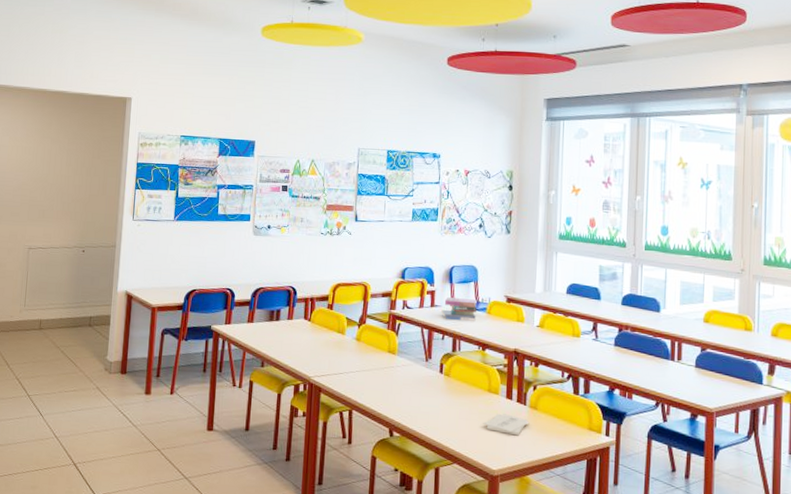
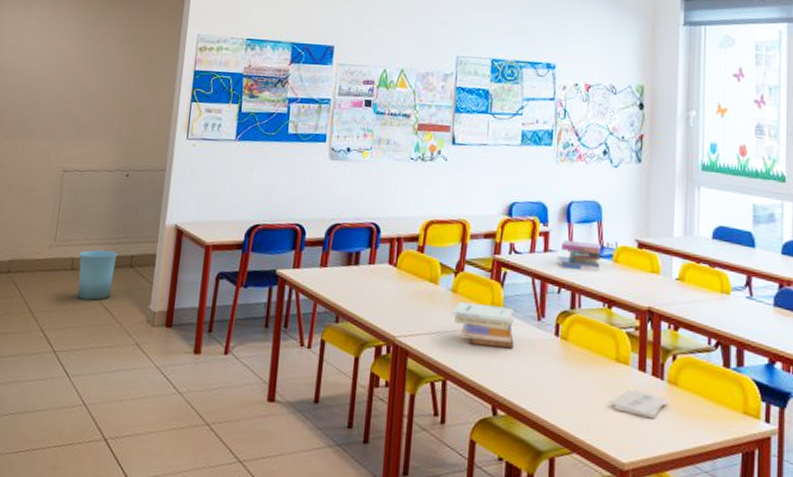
waste bin: none [45,312,78,354] -> present [77,249,118,301]
books: none [357,348,407,384] -> present [452,302,514,349]

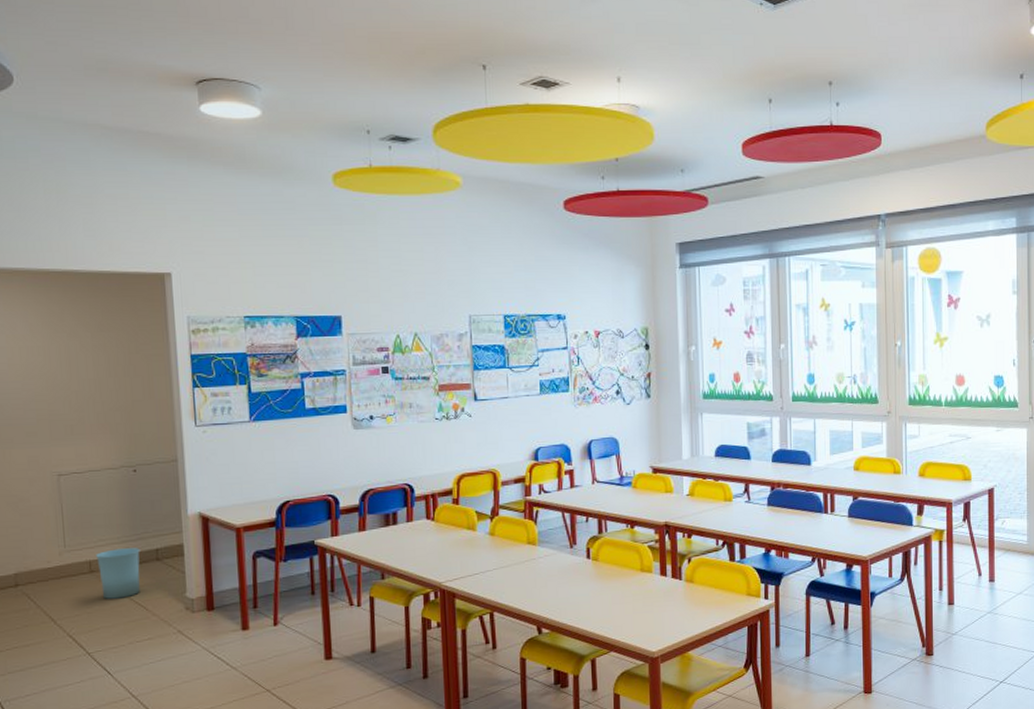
books: present [452,302,514,349] -> none [492,541,551,578]
books: present [557,240,602,272] -> none [582,474,622,500]
paper: present [609,389,668,420] -> none [638,592,687,613]

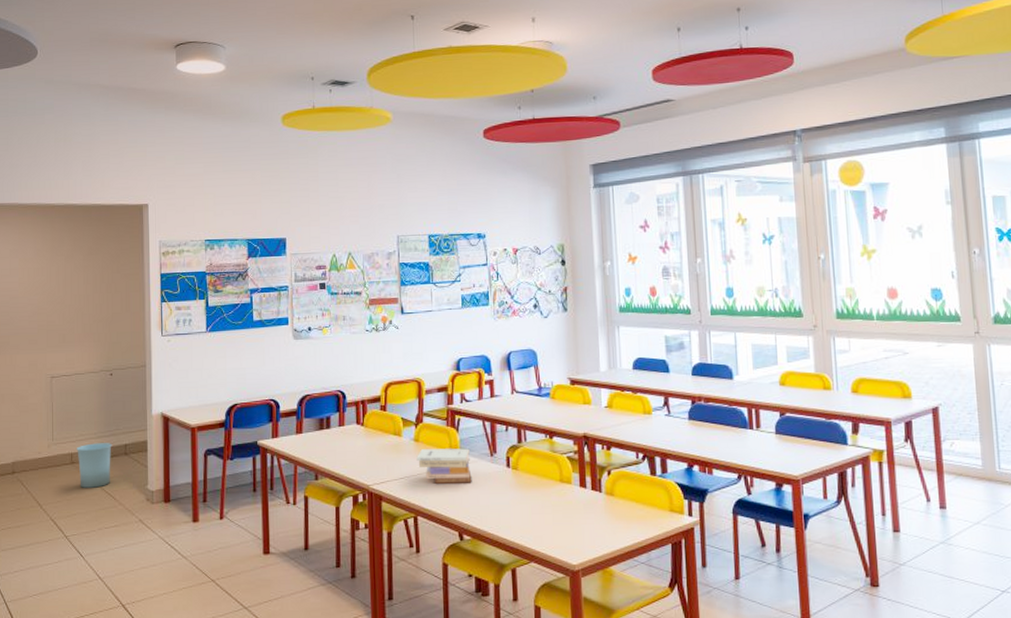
books: none [492,541,551,578] -> present [416,448,472,484]

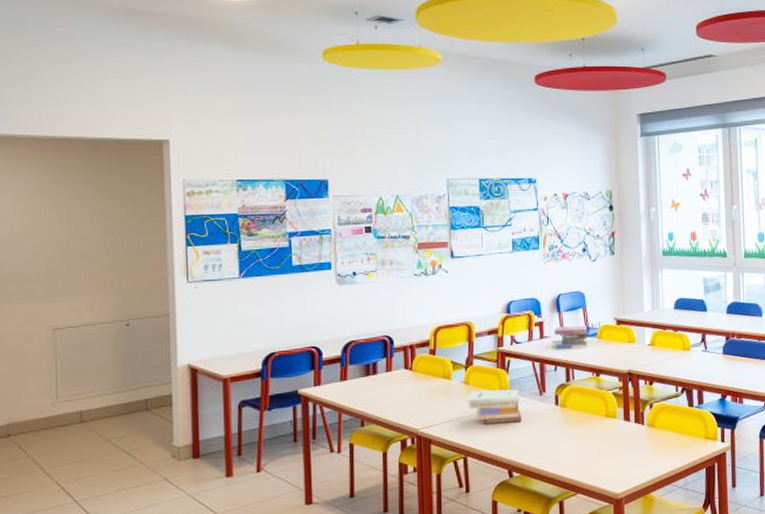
waste bin: present [76,443,112,488] -> none [86,398,130,448]
books: none [502,385,541,410] -> present [551,326,588,350]

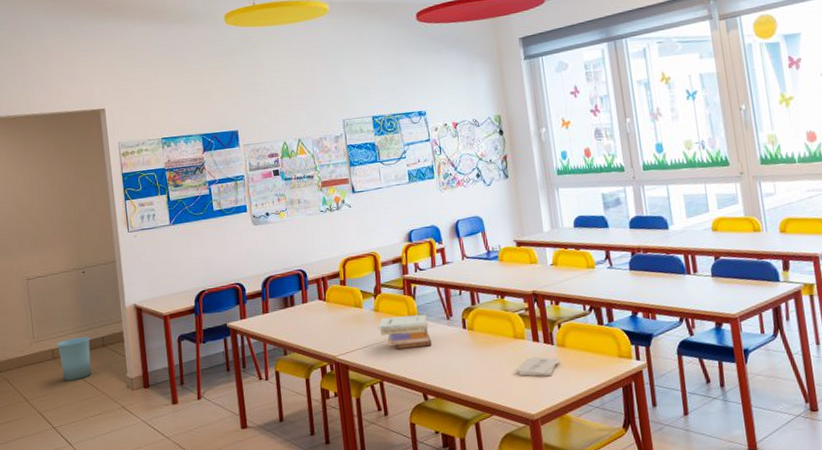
waste bin: none [86,398,130,448] -> present [56,336,92,381]
books: present [551,326,588,350] -> none [454,249,490,275]
paper: none [603,436,649,456] -> present [514,356,560,377]

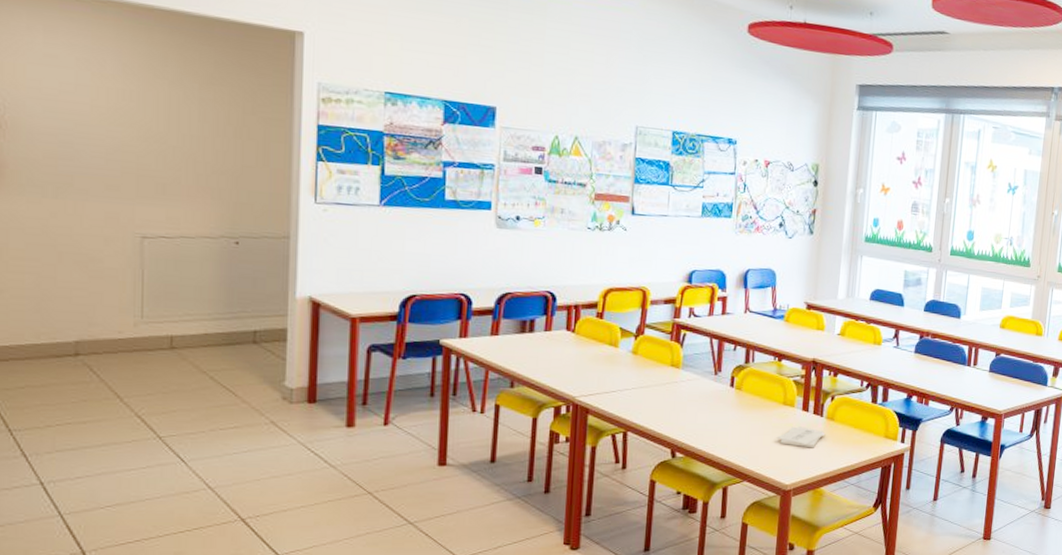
waste bin: present [56,336,92,381] -> none [178,326,235,381]
books: present [378,314,432,350] -> none [633,362,693,401]

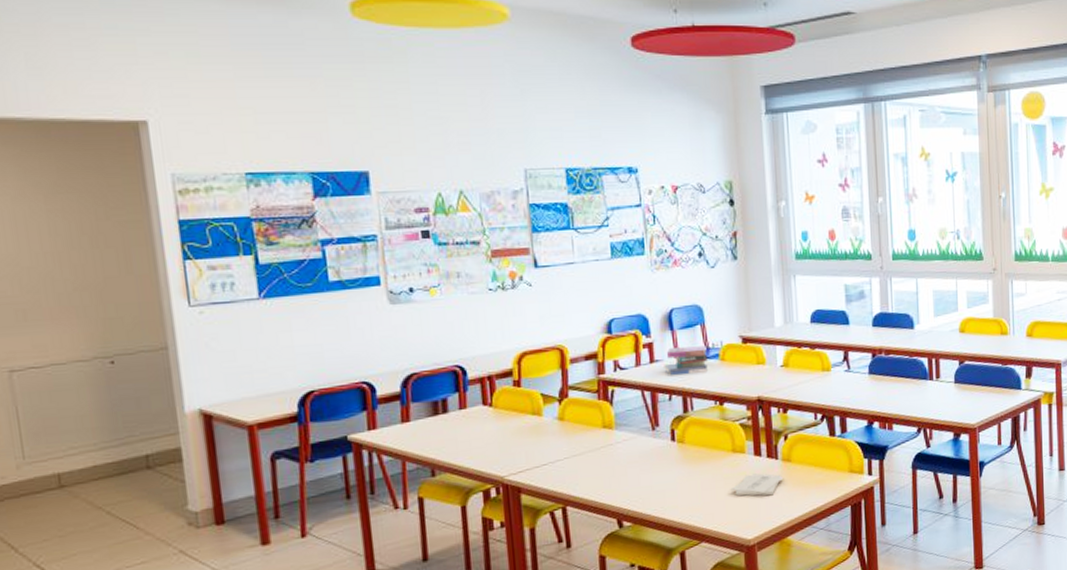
books: none [733,304,774,331] -> present [664,345,709,376]

